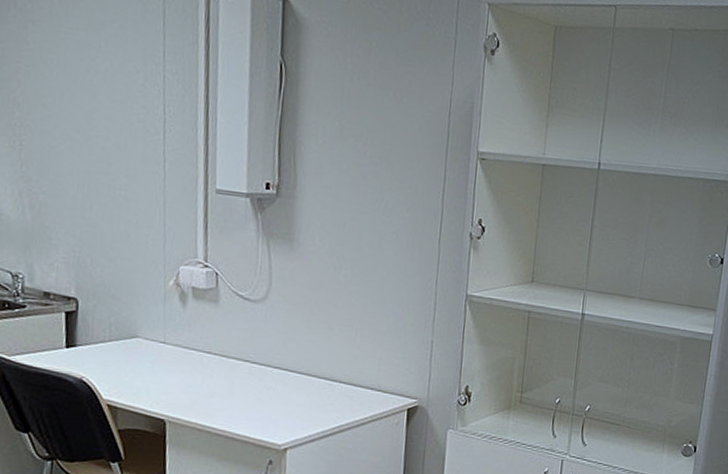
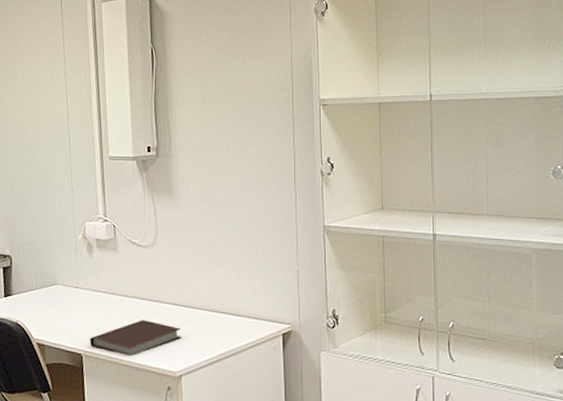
notebook: none [175,385,292,424] -> present [89,320,182,356]

